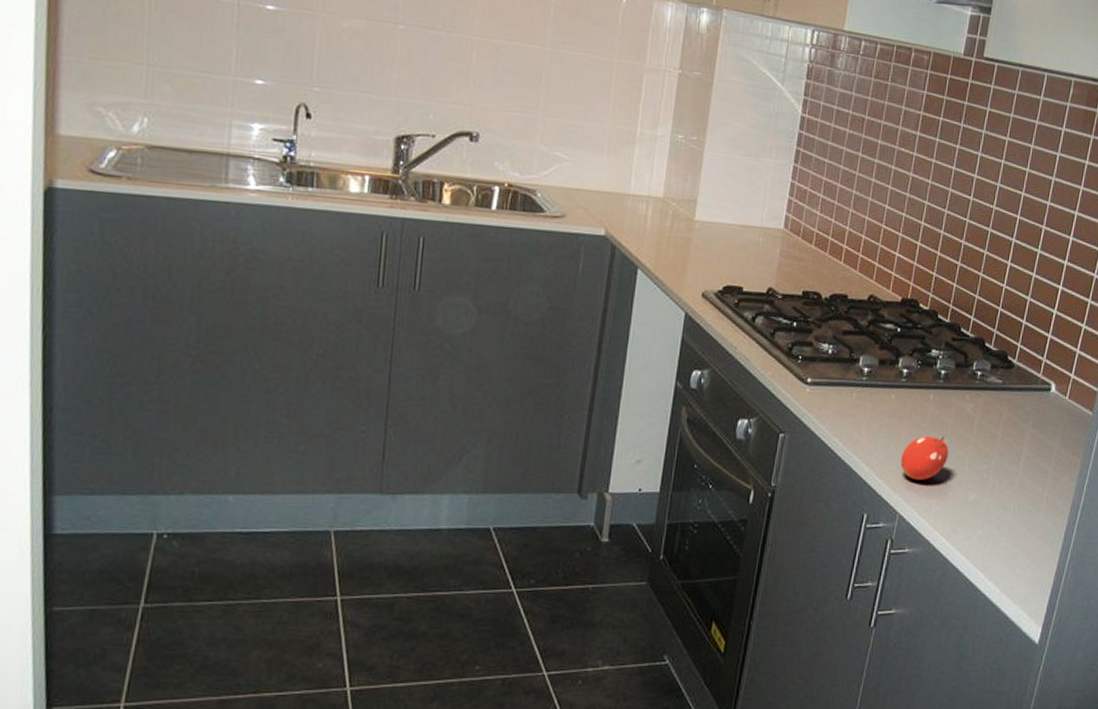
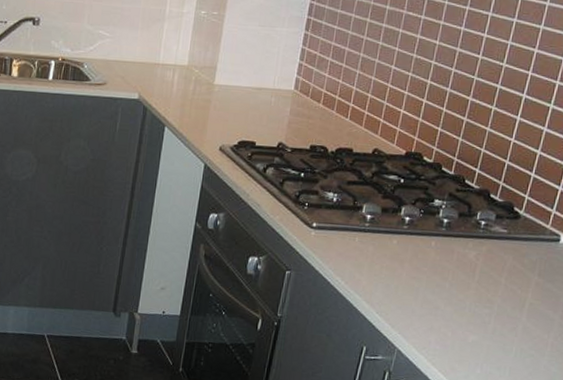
fruit: present [901,436,949,480] -> none [400,279,450,320]

